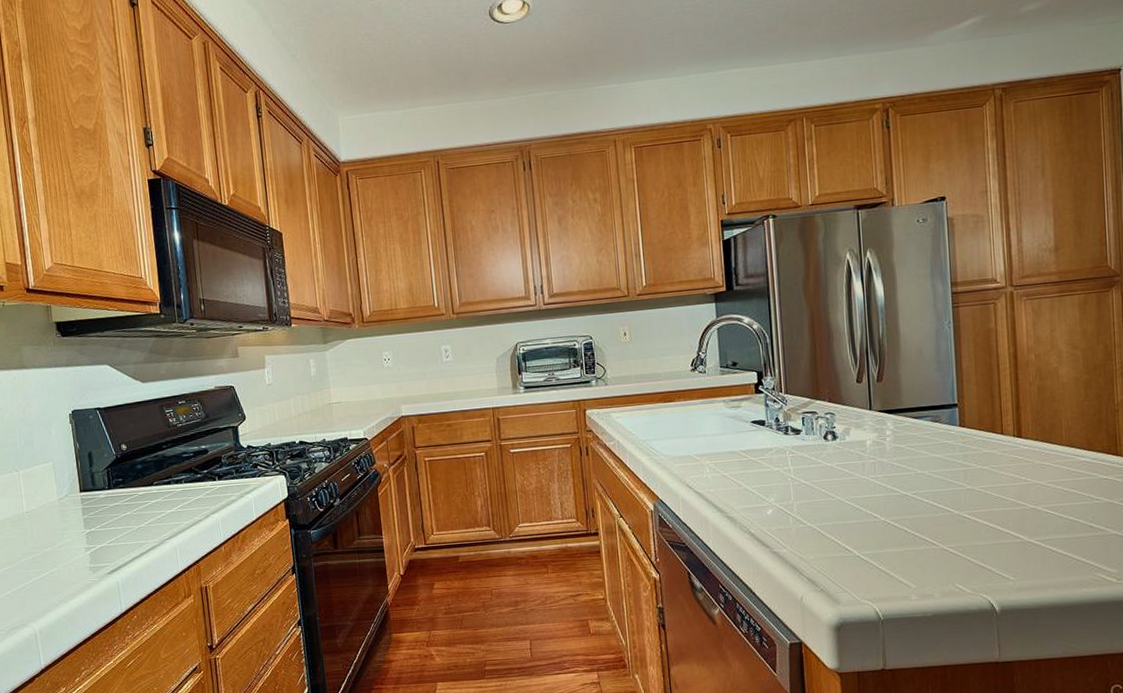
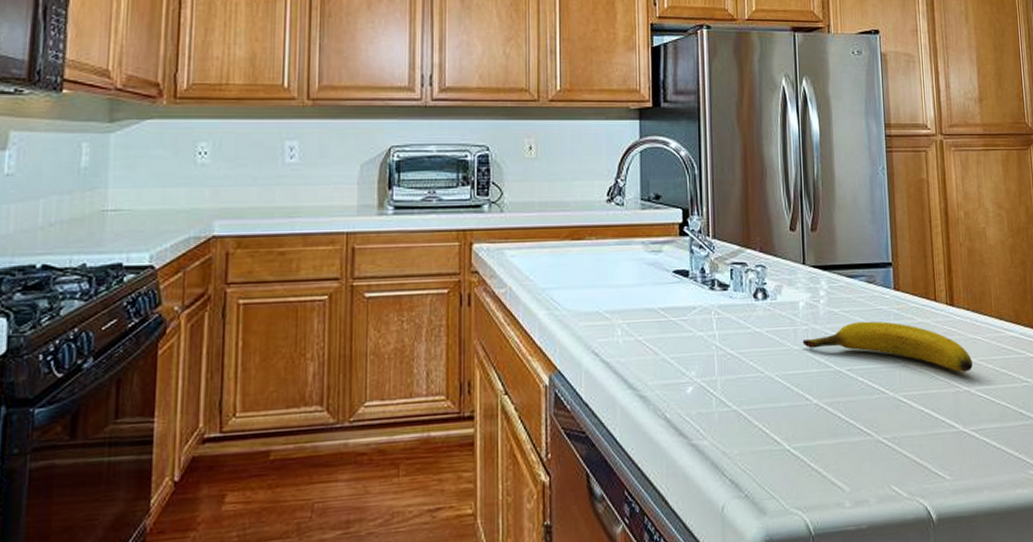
banana: none [870,453,1040,493] -> present [802,321,973,373]

